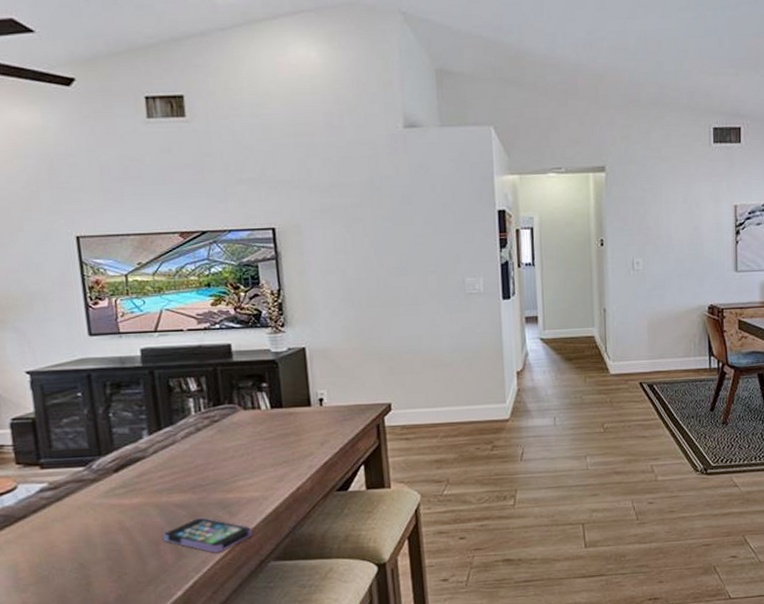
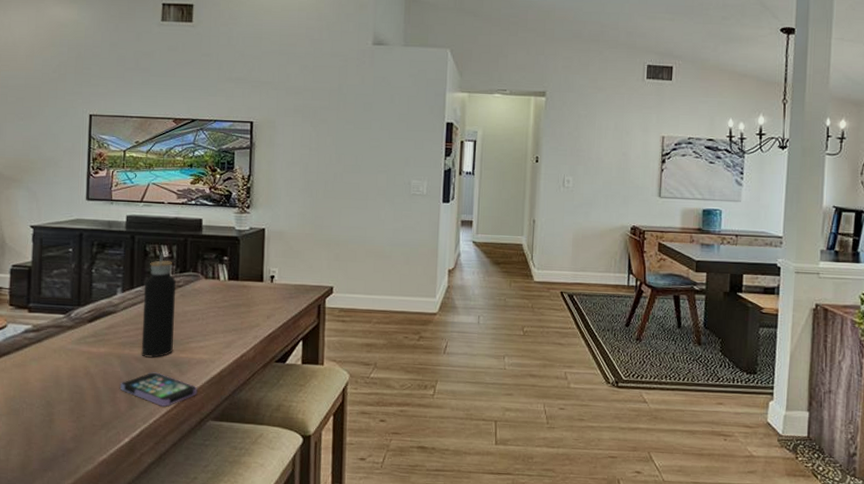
water bottle: none [173,386,219,503] -> present [141,253,176,358]

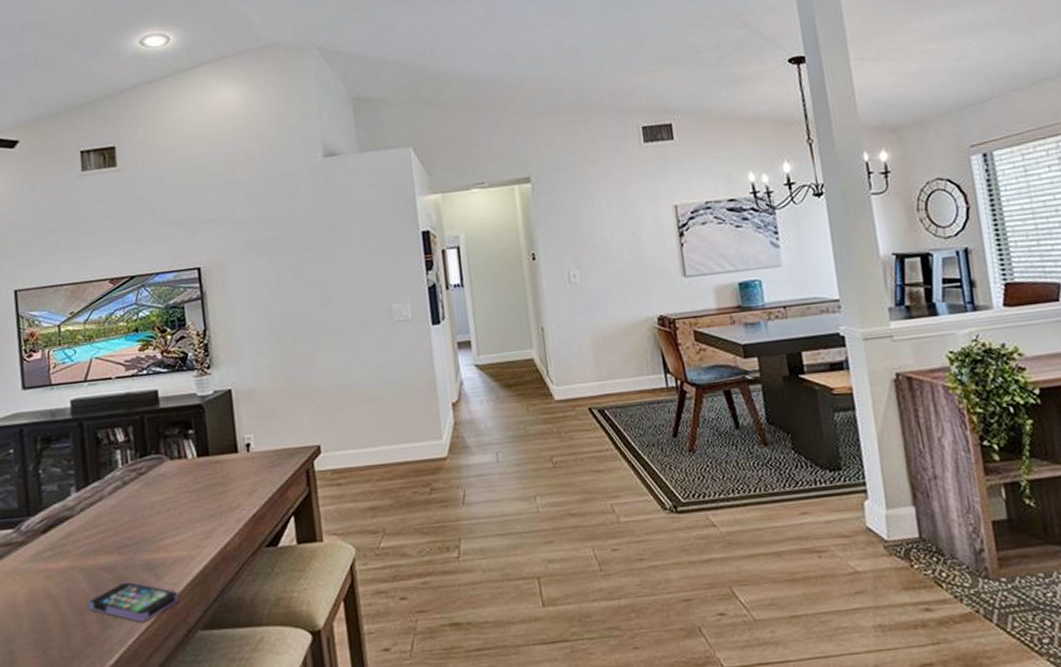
water bottle: present [141,253,176,358] -> none [101,437,145,566]

